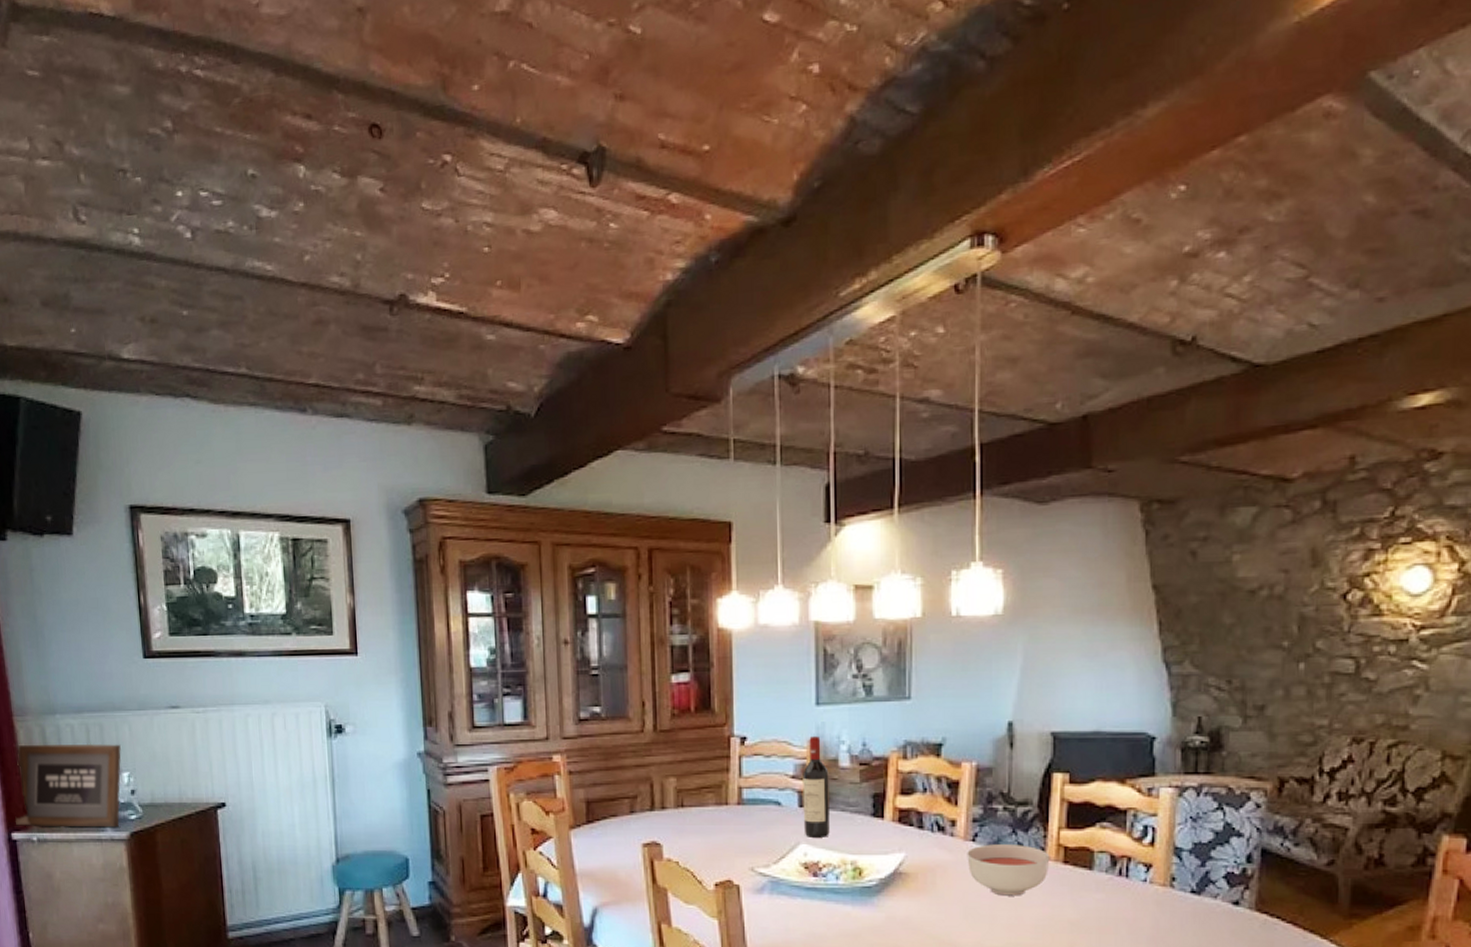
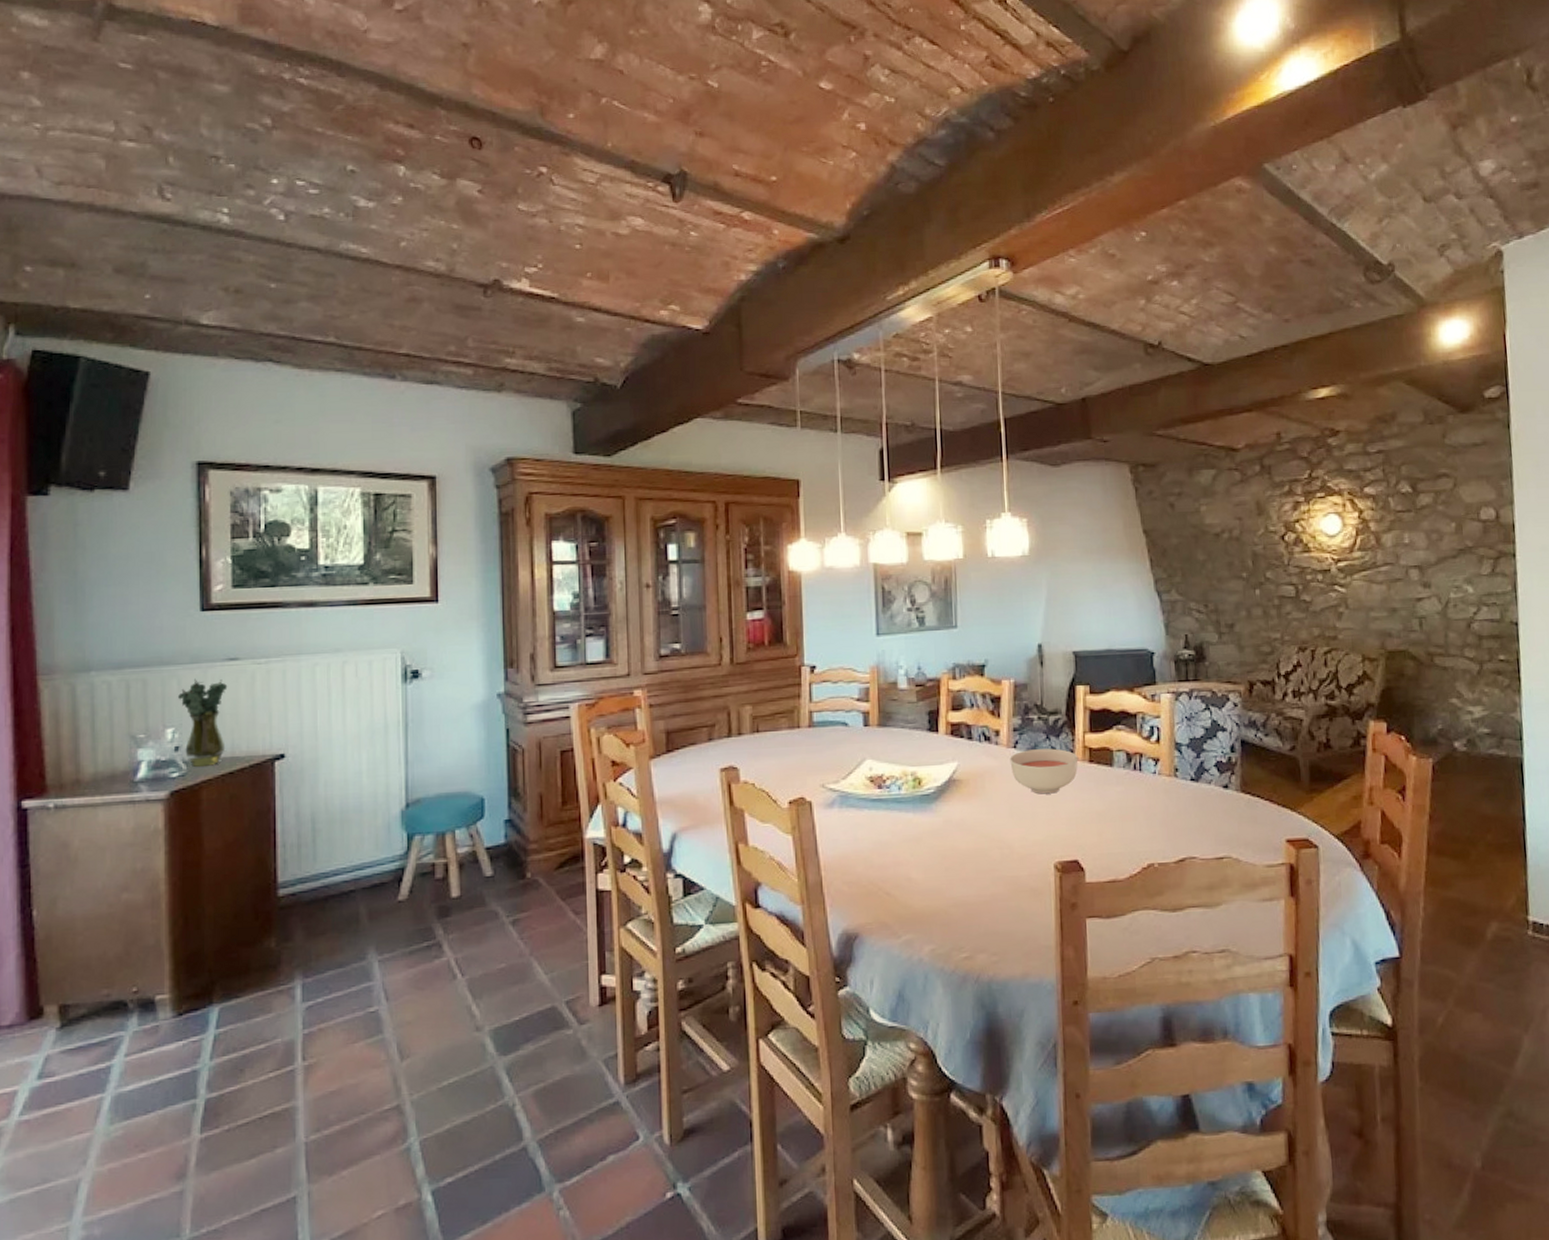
picture frame: present [15,743,121,828] -> none [29,699,166,793]
vase: none [130,725,174,810] -> present [178,678,228,767]
wine bottle: present [802,736,830,837] -> none [866,663,892,753]

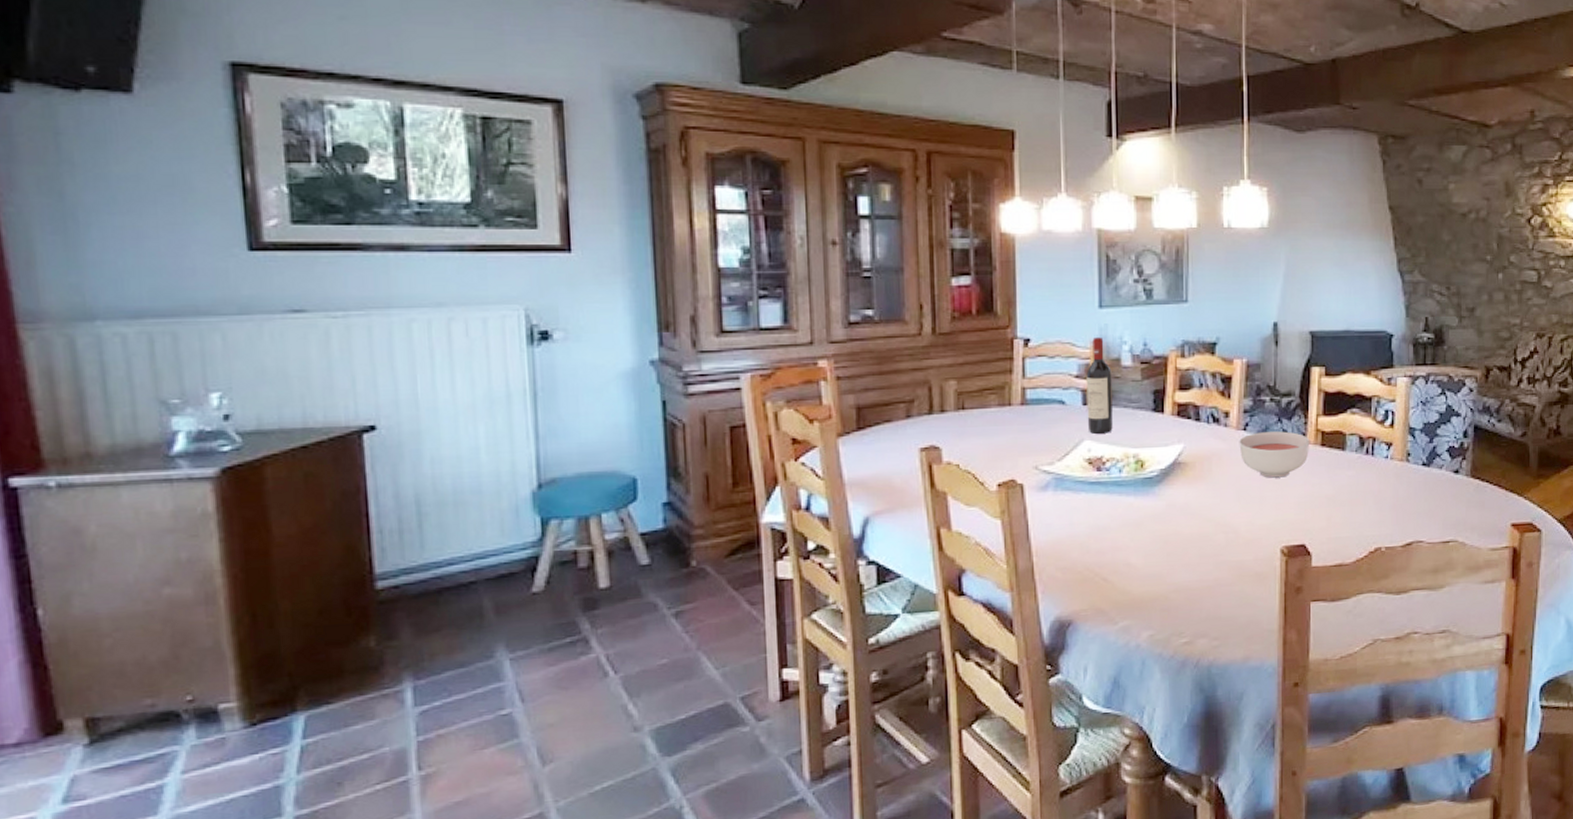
vase: present [178,678,228,767] -> none [224,333,294,439]
wine bottle: none [866,663,892,753] -> present [1086,337,1113,434]

